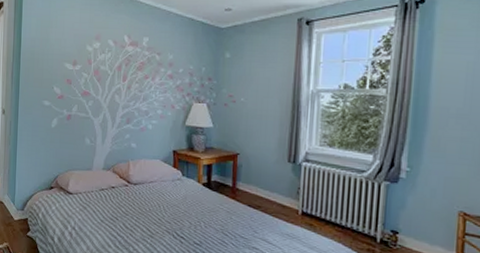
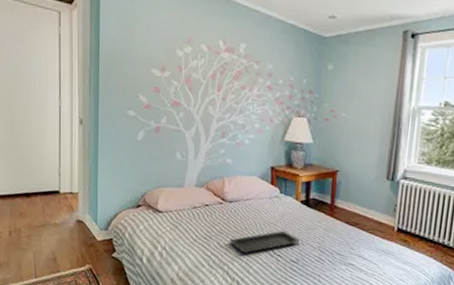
serving tray: none [134,212,204,235] -> present [229,230,301,254]

